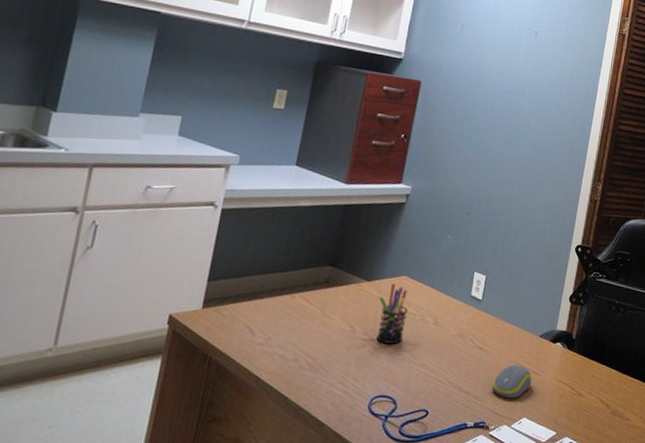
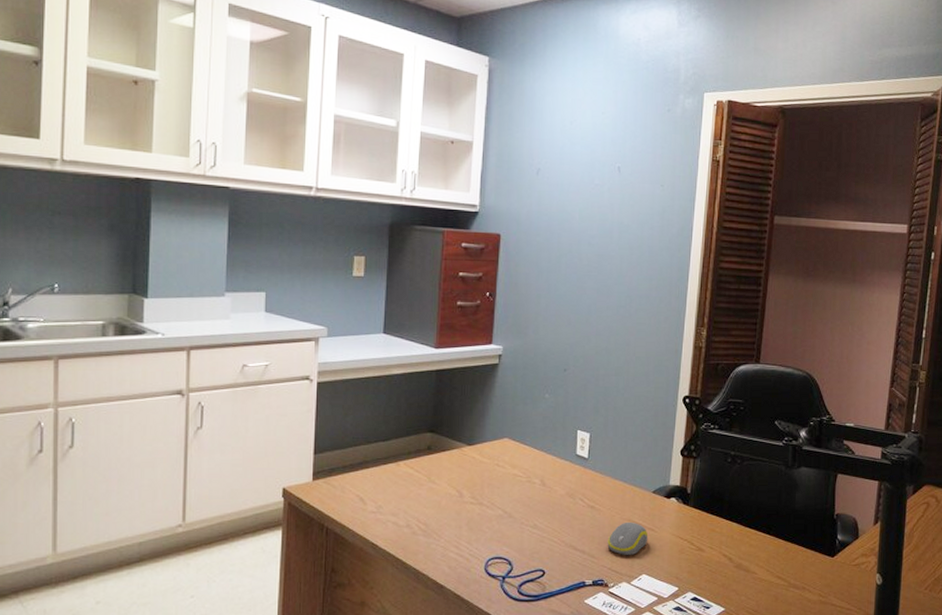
pen holder: present [376,284,409,344] -> none [482,447,514,506]

